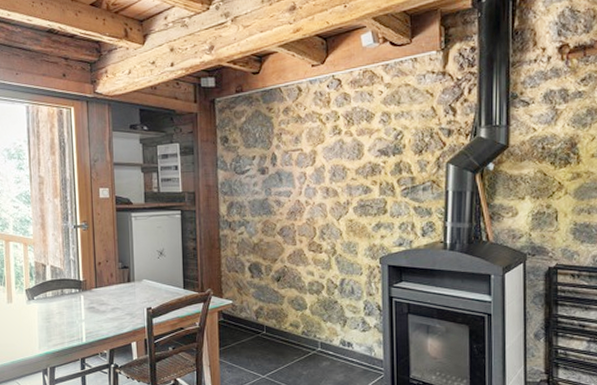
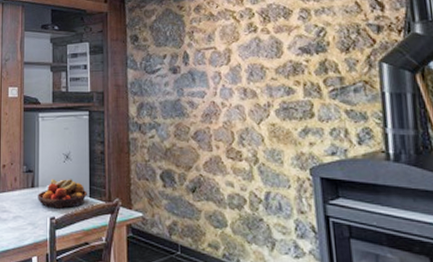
fruit bowl: none [134,273,181,300] -> present [38,179,87,209]

